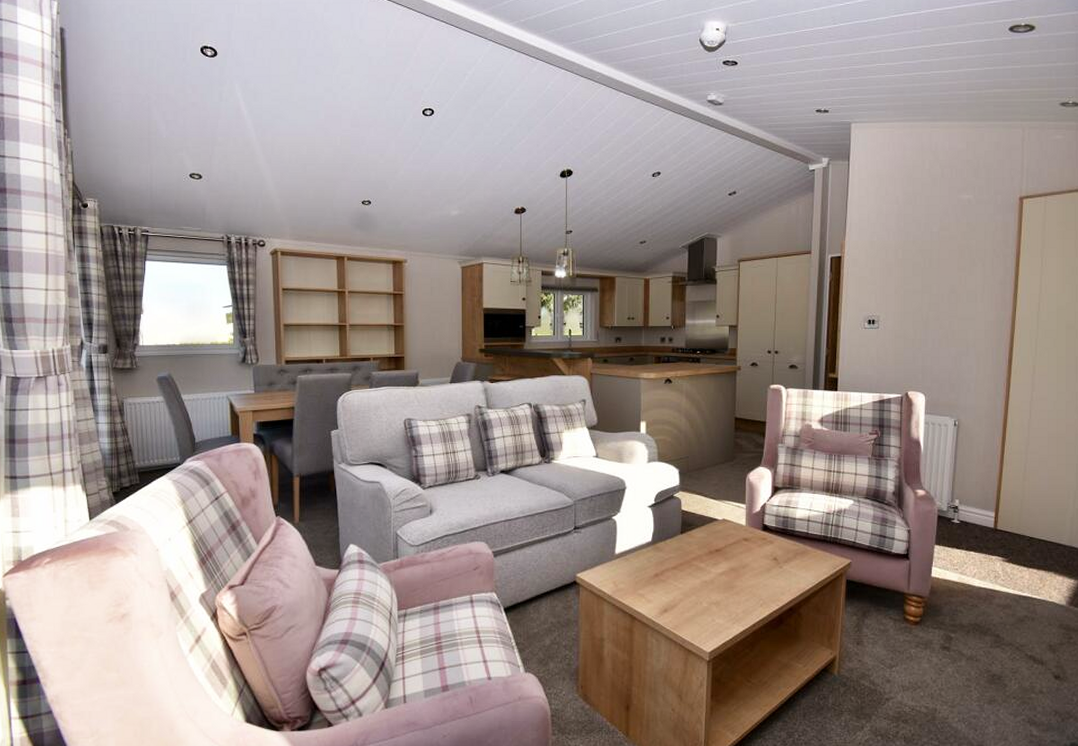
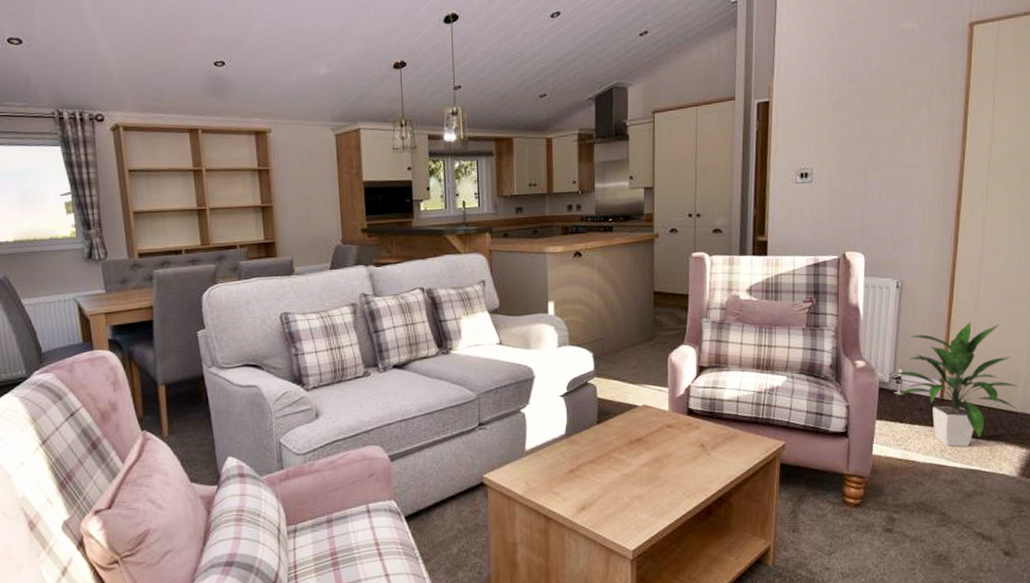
indoor plant: none [949,459,1067,575] -> present [891,321,1019,448]

